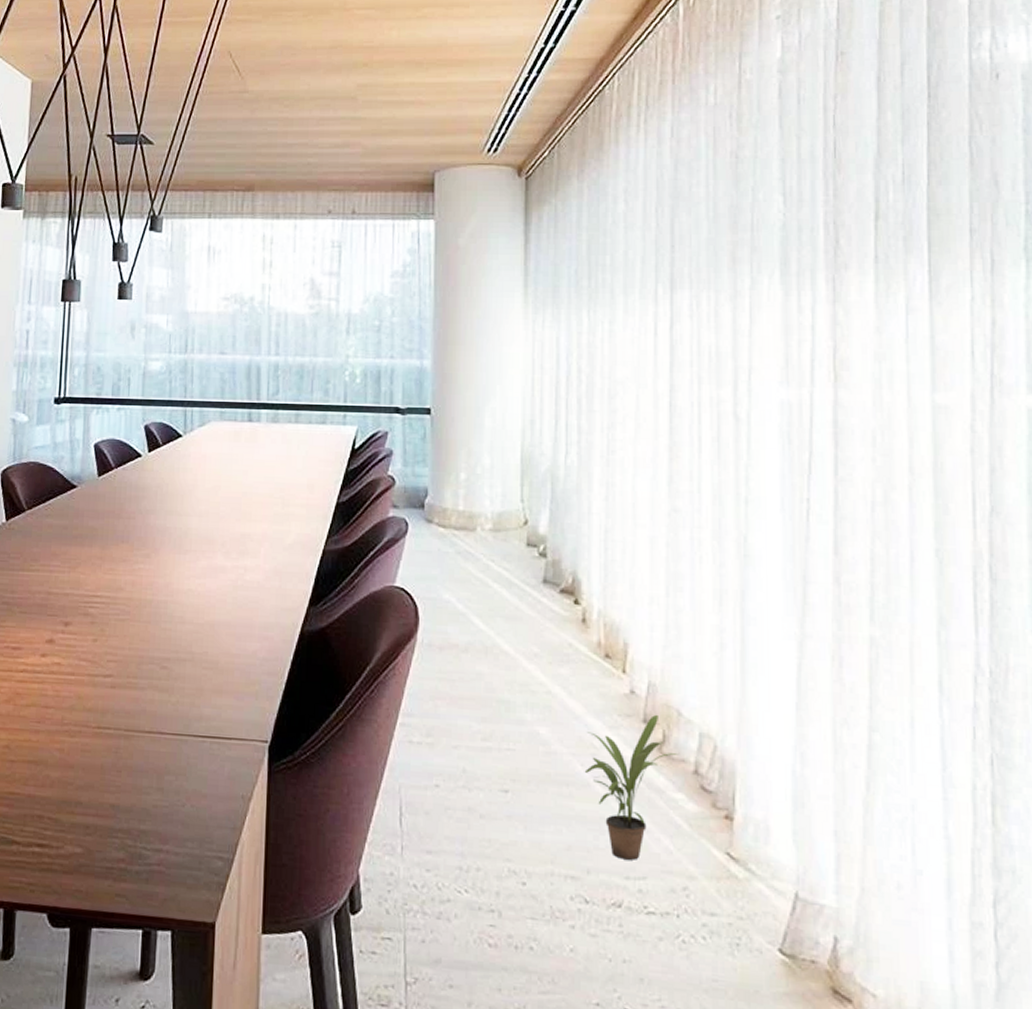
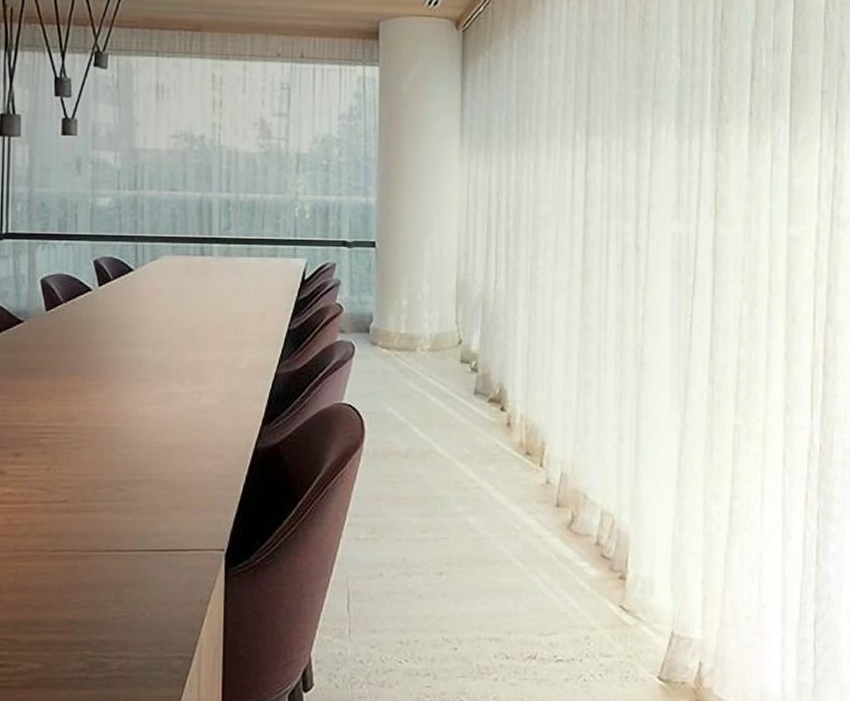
potted plant: present [584,714,678,860] -> none [507,499,584,620]

